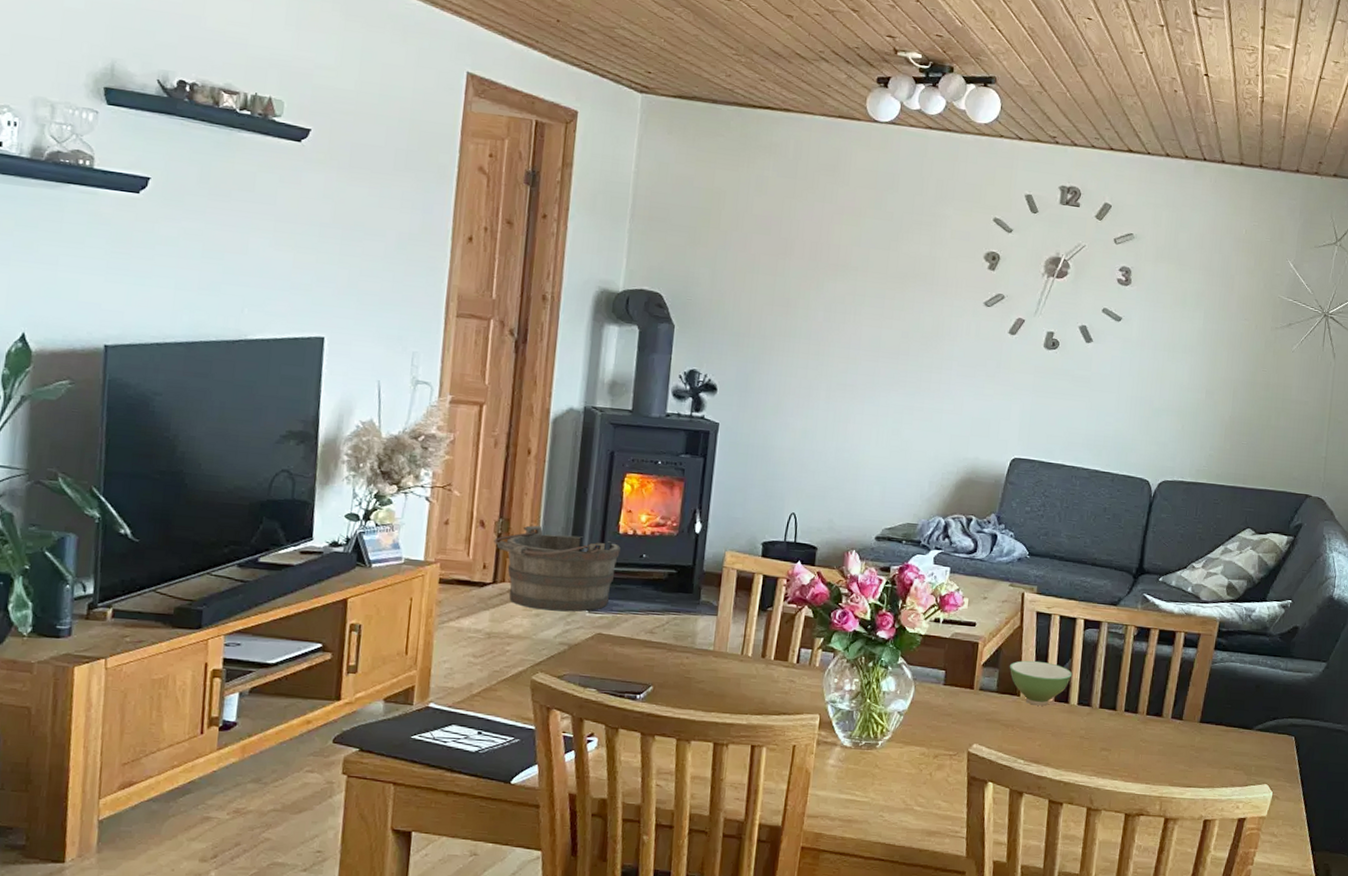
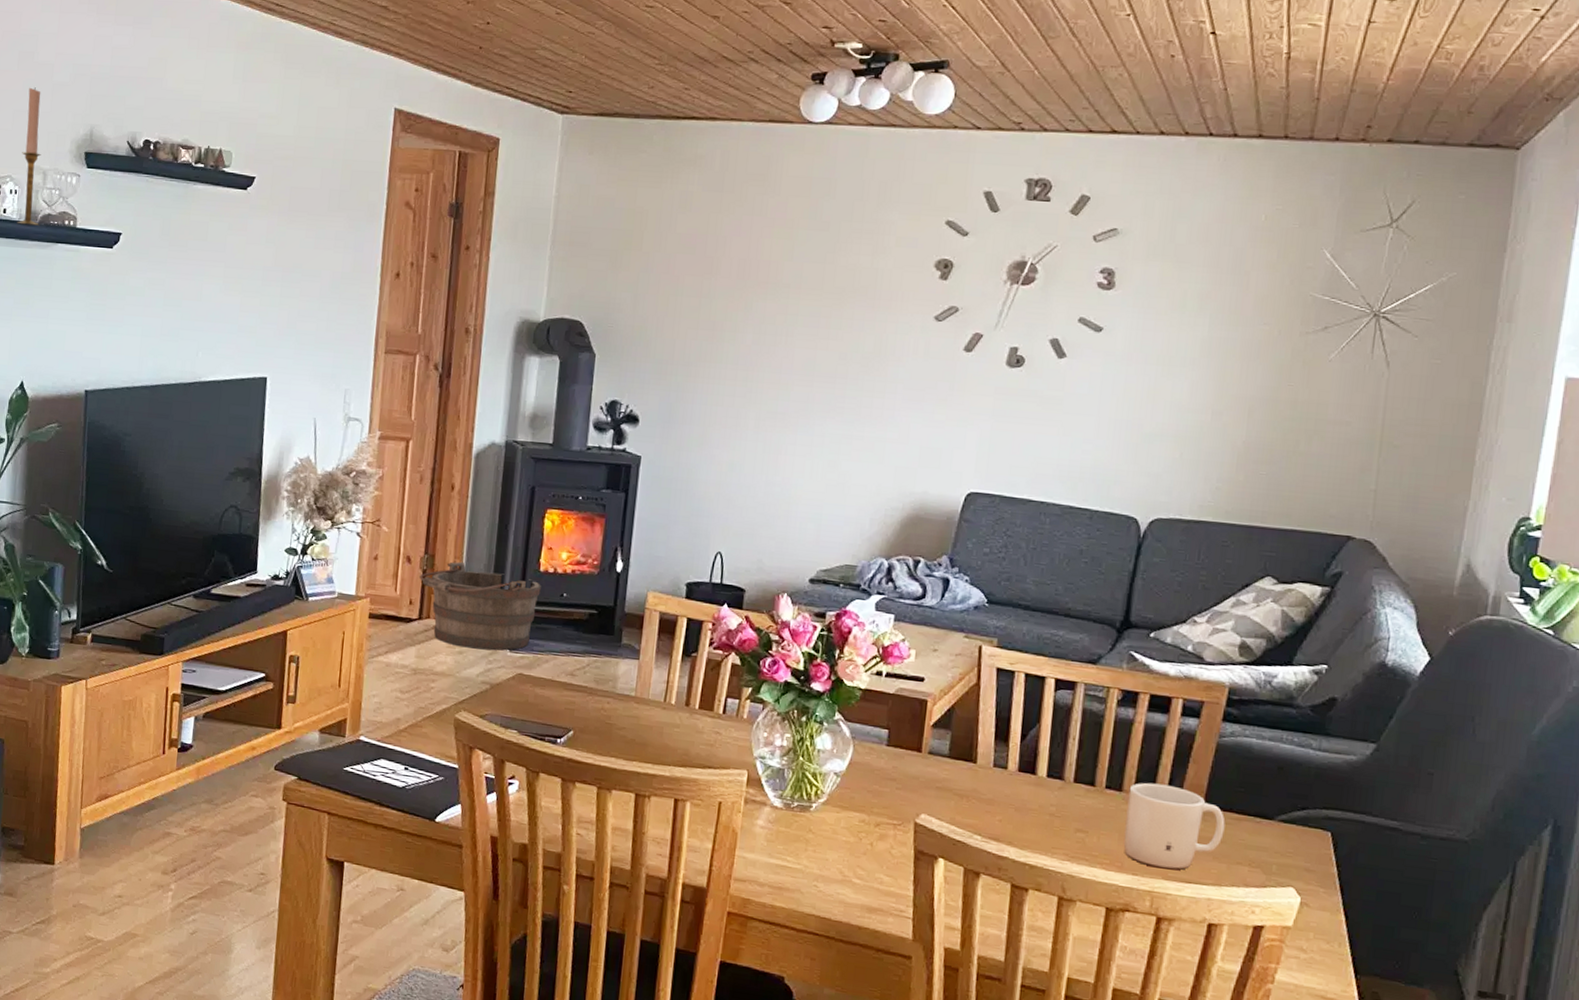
candlestick: none [16,10,49,163] -> present [16,87,41,226]
bowl: present [1009,660,1073,706] -> none [963,723,1041,776]
mug: none [1138,704,1217,777] -> present [1123,782,1226,871]

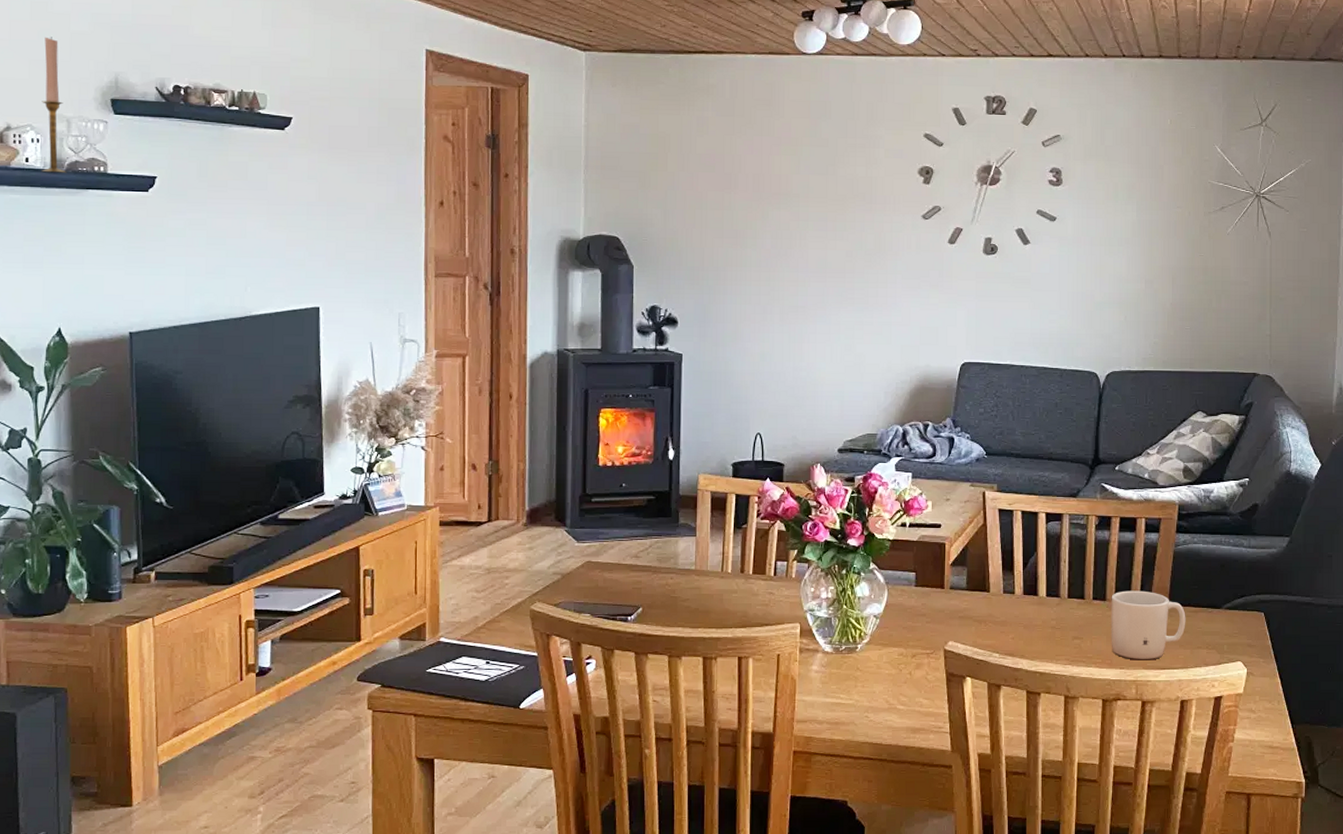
bucket: present [419,562,541,651] -> none [486,465,601,543]

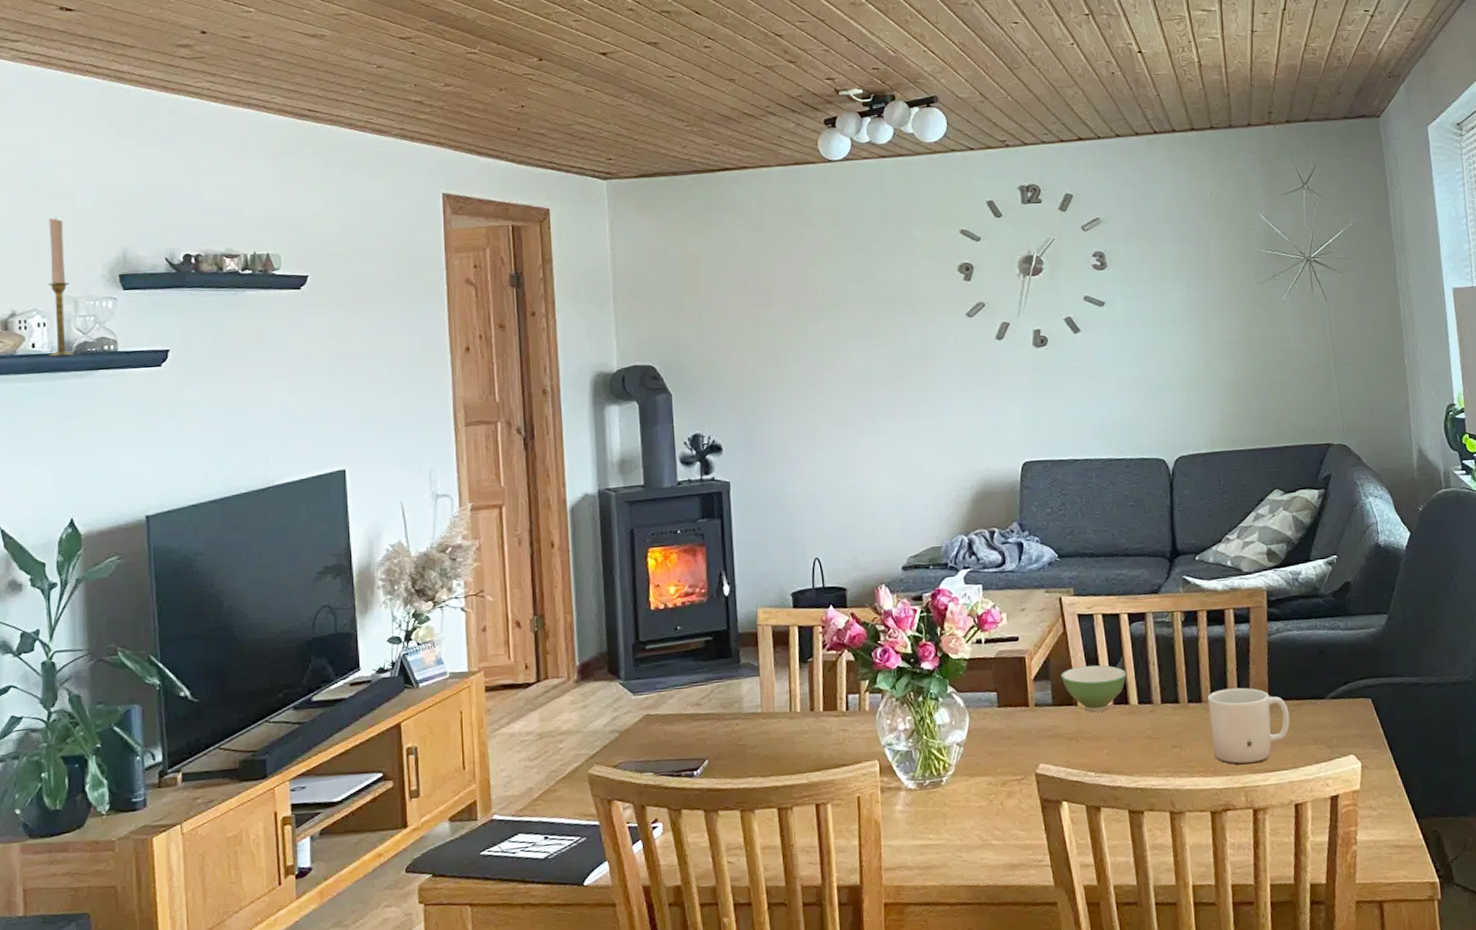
bowl: none [976,556,1039,600] -> present [1060,665,1127,713]

